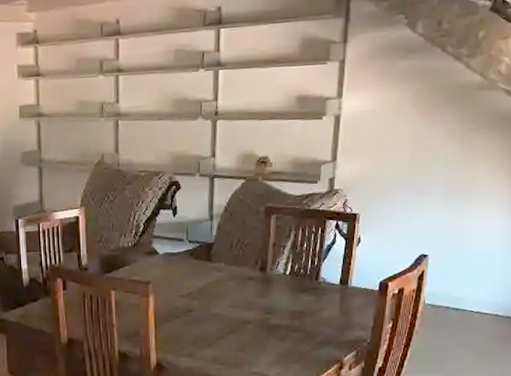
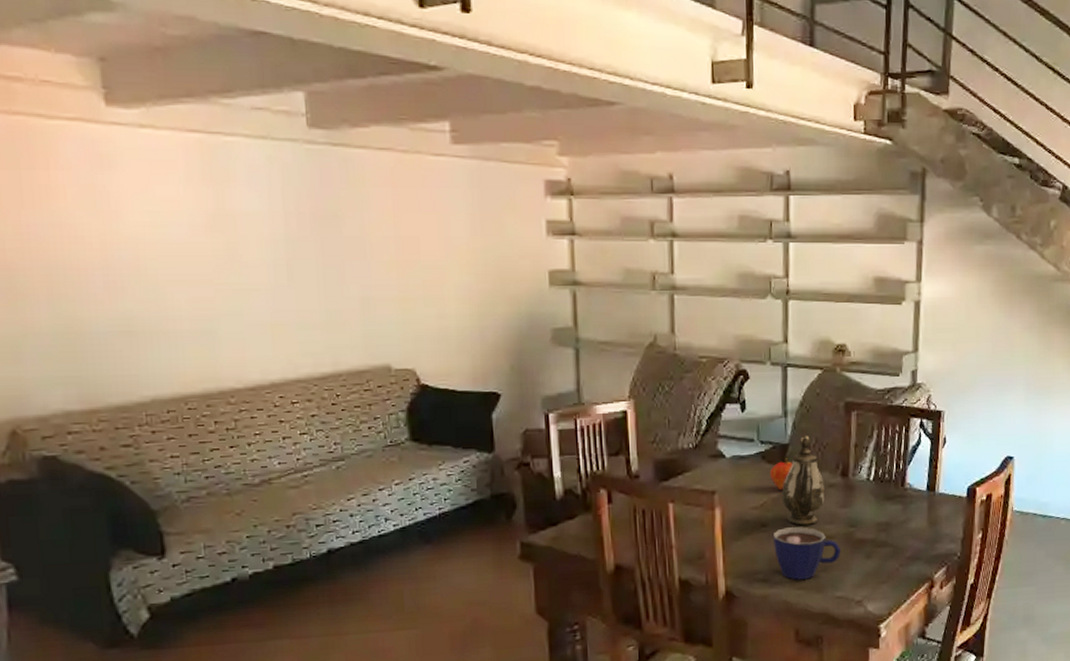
fruit: none [197,255,217,282] -> present [770,458,793,491]
cup: none [198,313,258,357] -> present [774,527,842,580]
teapot: none [206,235,246,312] -> present [781,435,826,526]

